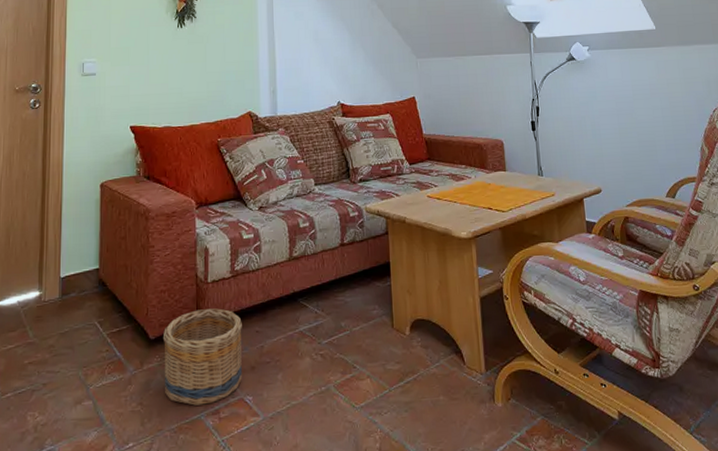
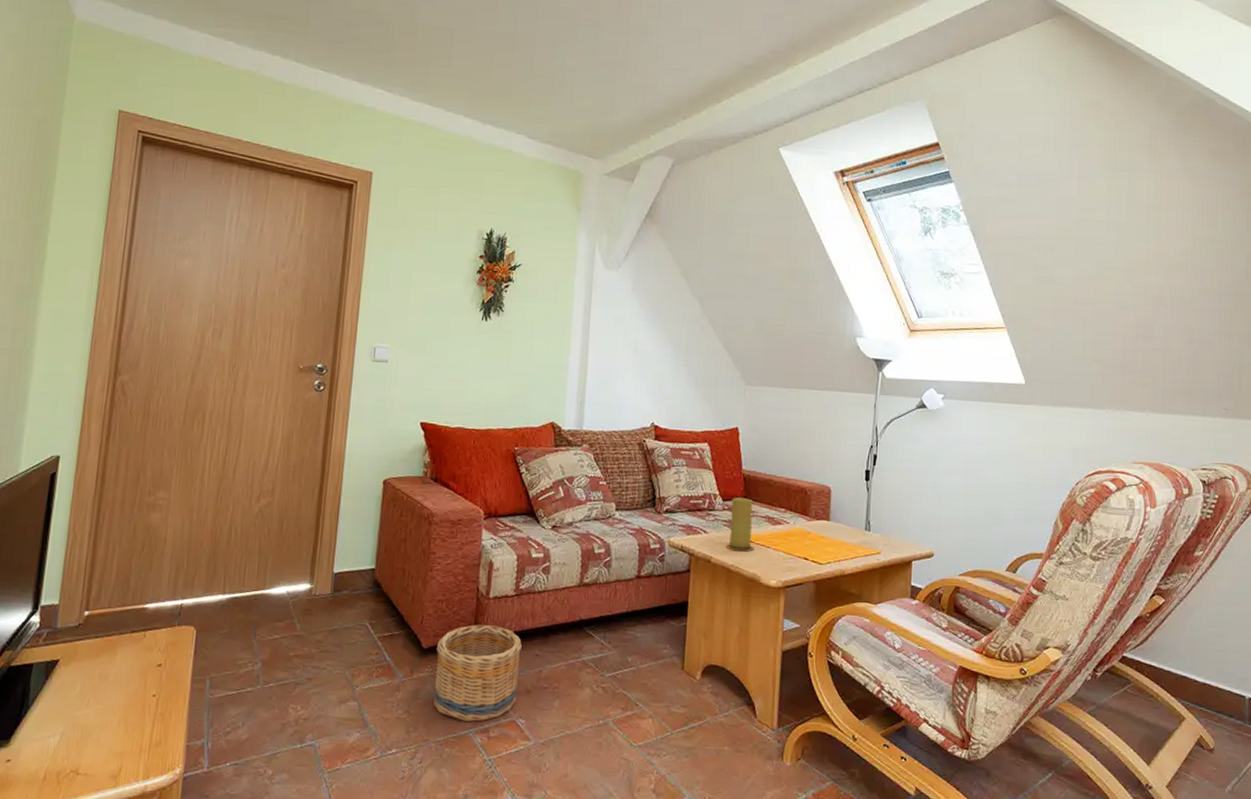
candle: none [417,160,443,210] -> present [725,497,754,552]

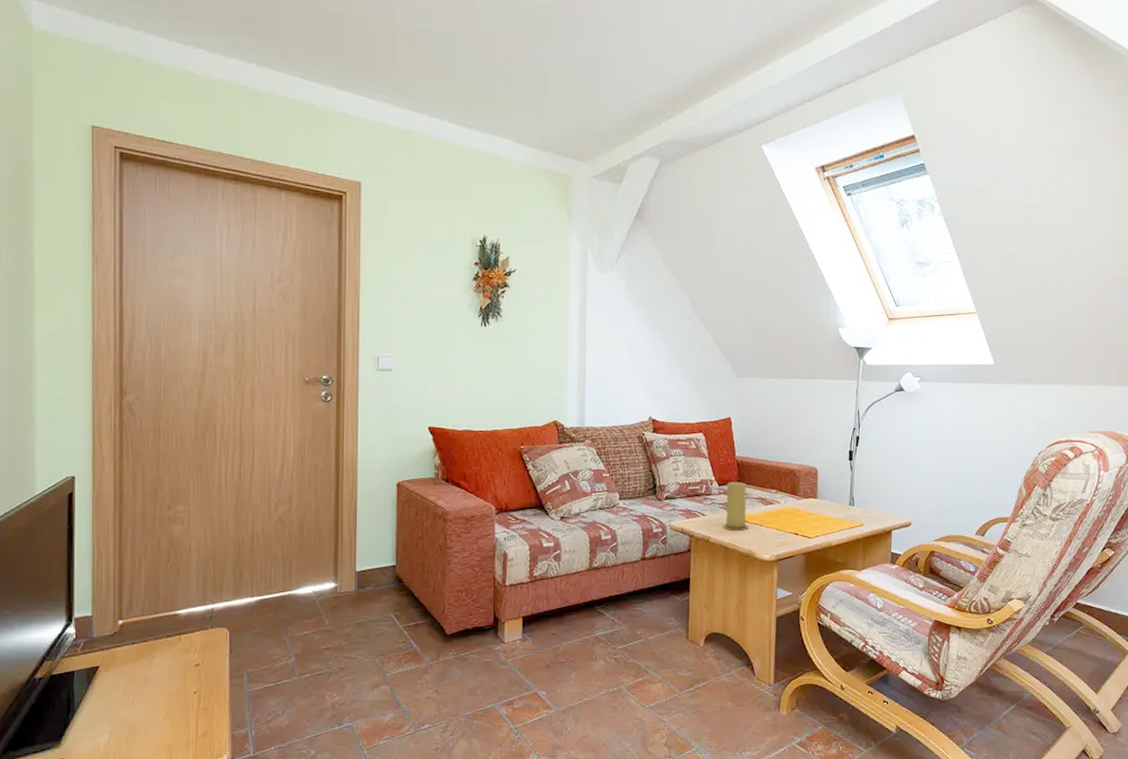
basket: present [434,624,522,722] -> none [460,610,539,696]

